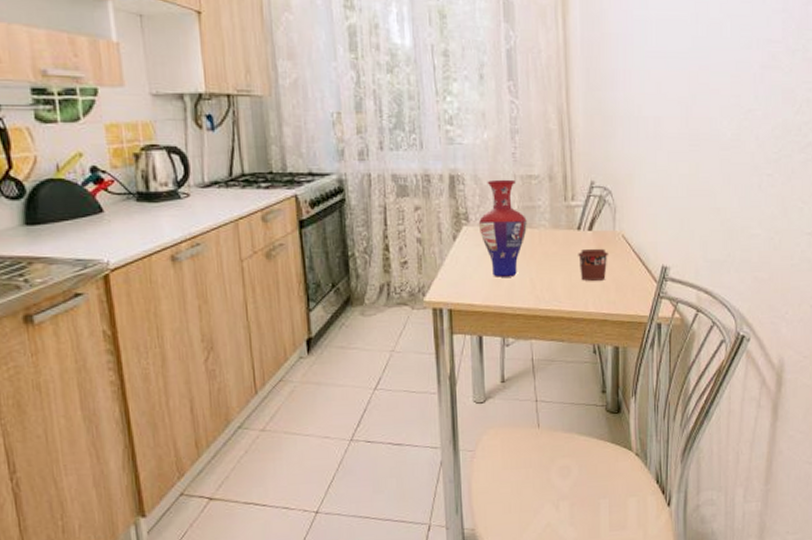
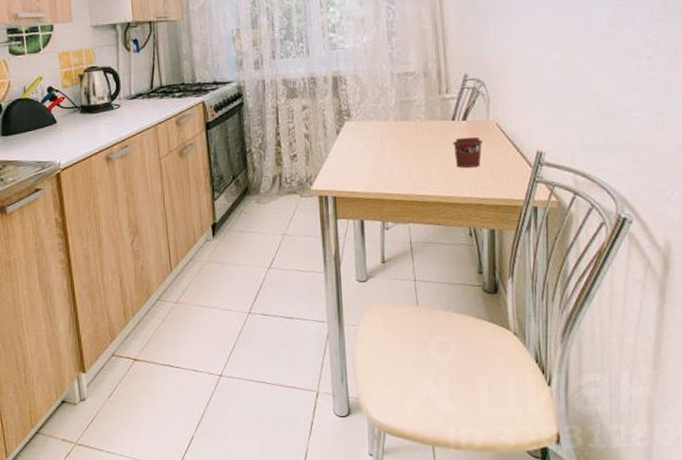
vase: present [479,179,527,277] -> none [360,77,404,167]

